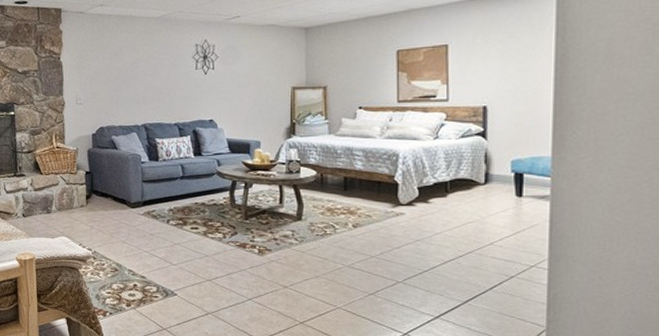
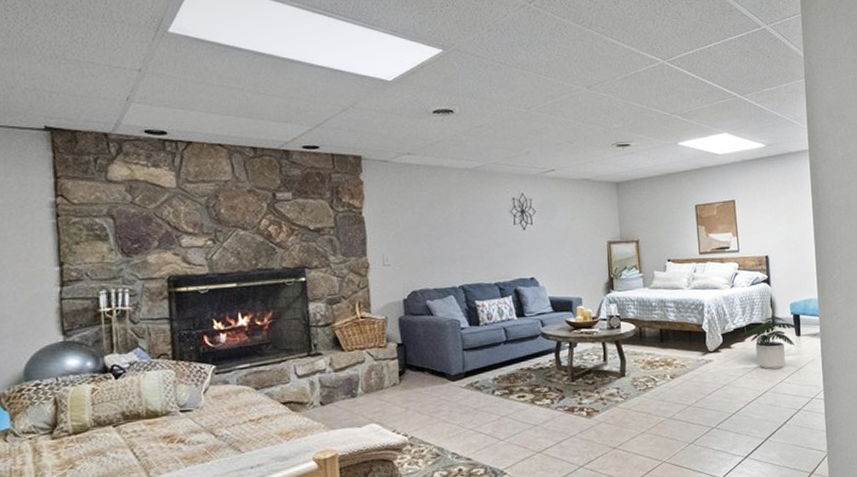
potted plant: none [439,173,522,231] -> present [738,316,799,370]

